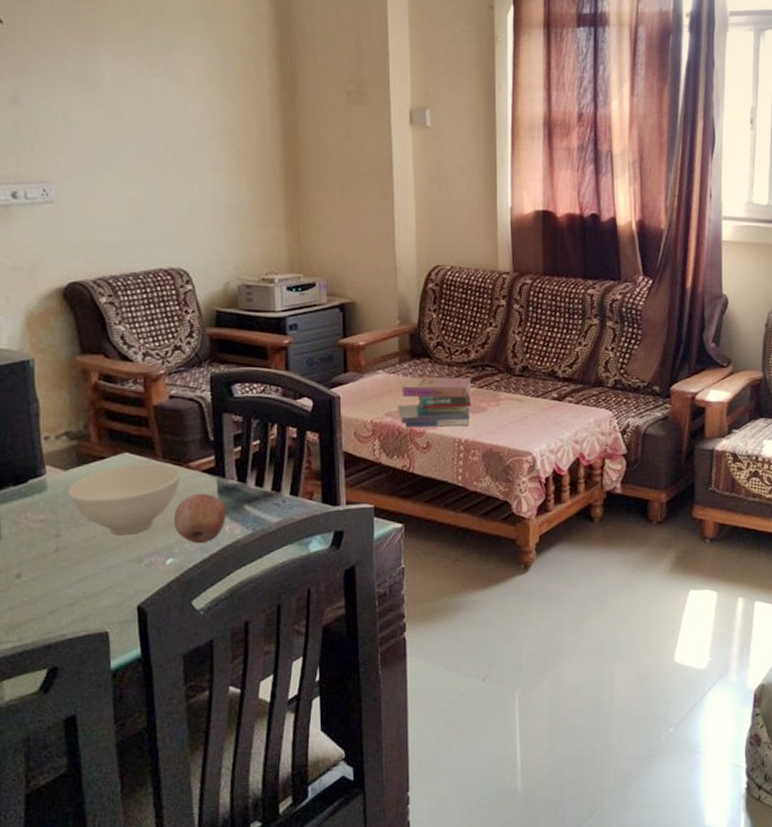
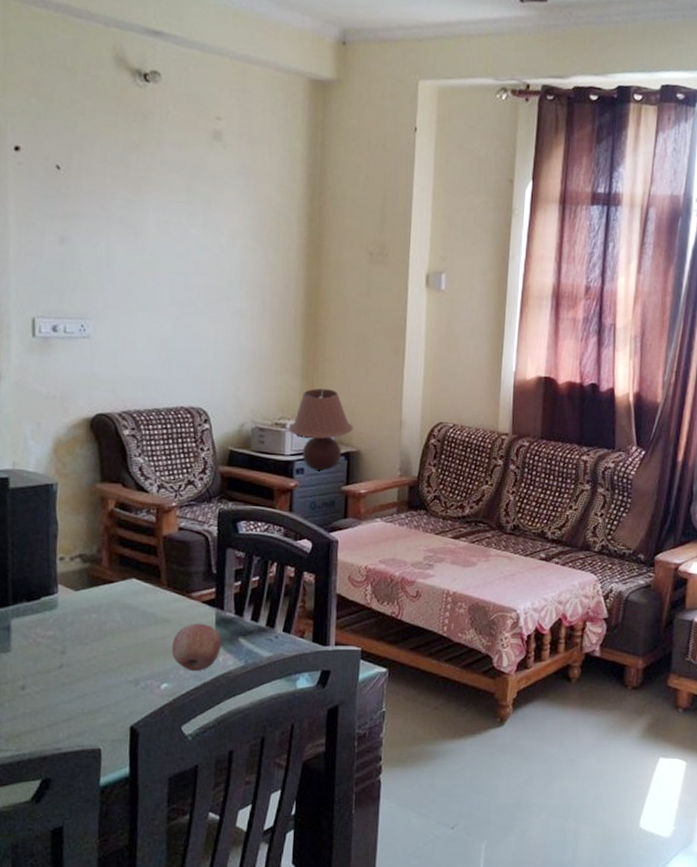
bowl: present [68,463,182,536] -> none [76,590,184,658]
table lamp: none [278,239,346,325] -> present [290,388,353,471]
books: present [398,377,472,428] -> none [391,527,464,578]

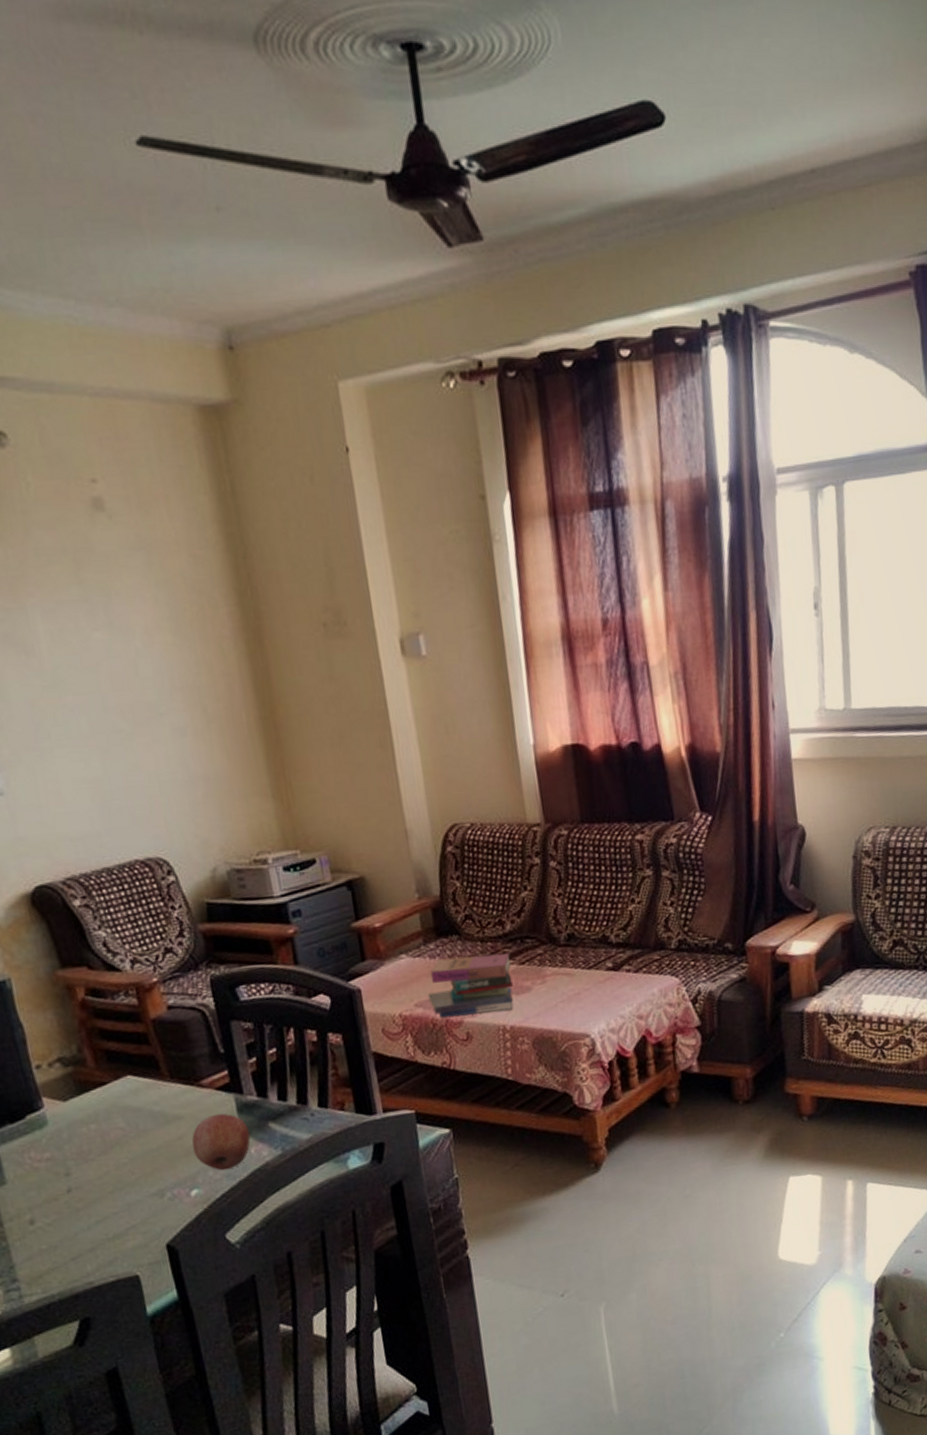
table lamp: present [290,388,353,471] -> none [272,806,350,909]
books: none [391,527,464,578] -> present [428,953,514,1019]

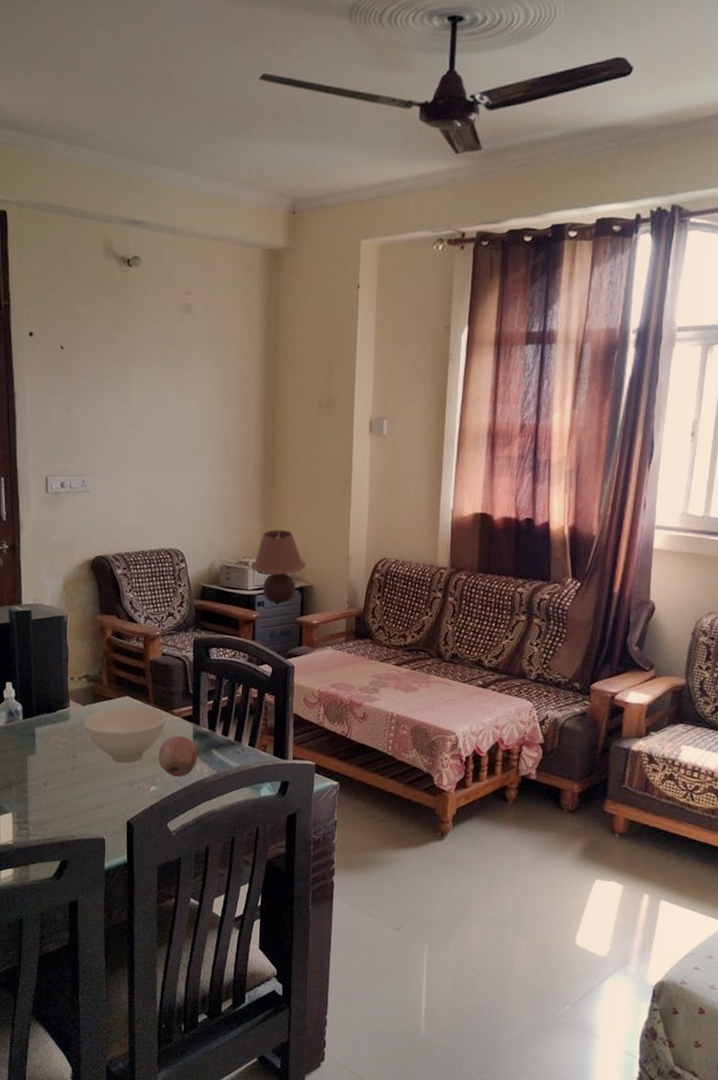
bowl: none [70,1083,194,1169] -> present [84,706,167,763]
table lamp: none [272,806,350,909] -> present [252,530,306,603]
books: present [428,953,514,1019] -> none [341,655,406,702]

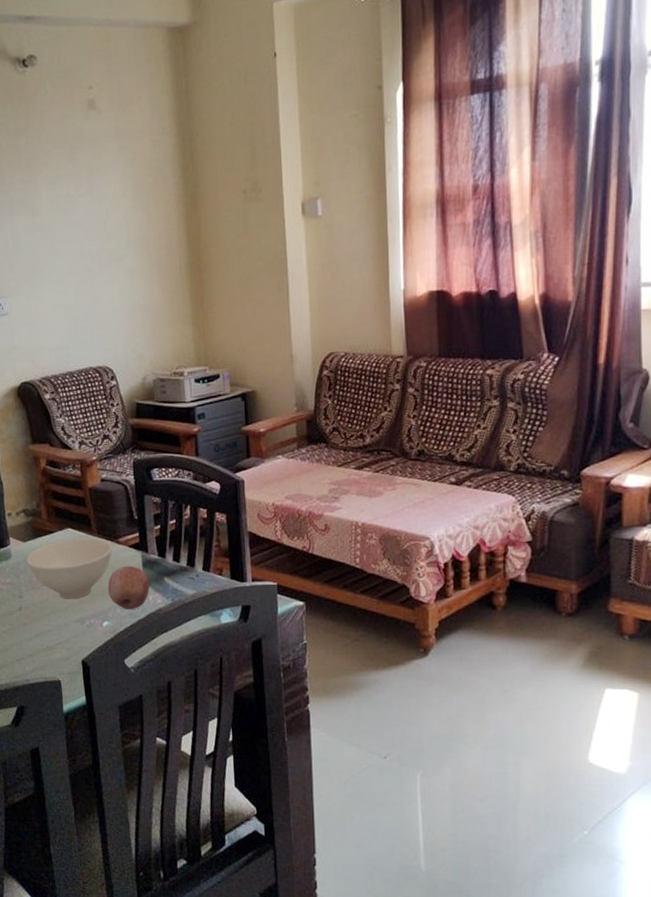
table lamp: present [252,530,306,603] -> none [187,333,247,414]

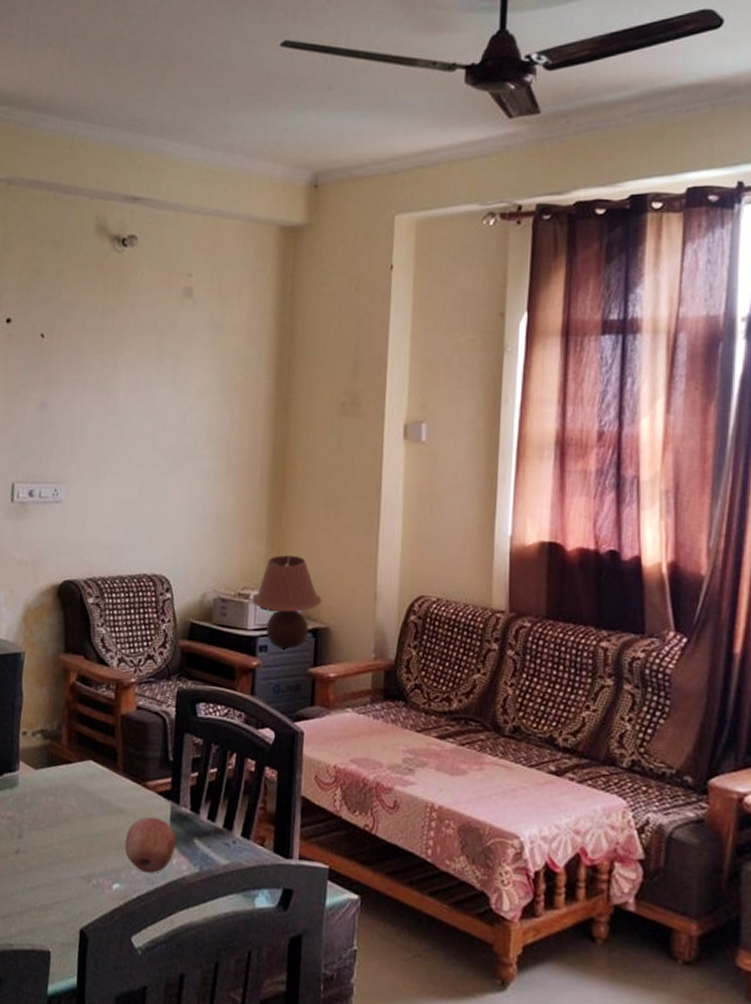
bowl: present [26,538,113,599] -> none [35,773,139,850]
table lamp: none [187,333,247,414] -> present [253,555,322,649]

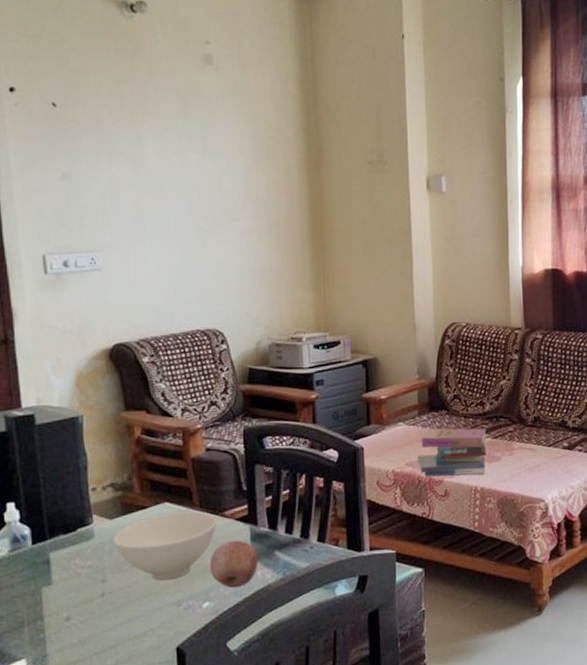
bowl: none [35,773,139,850] -> present [113,512,218,581]
table lamp: present [253,555,322,649] -> none [306,300,368,380]
books: none [364,721,452,789] -> present [418,428,487,477]

